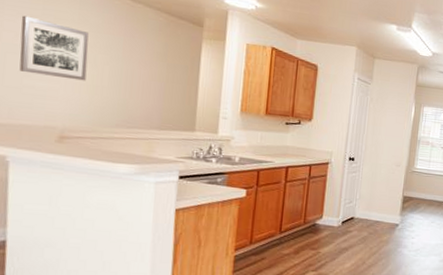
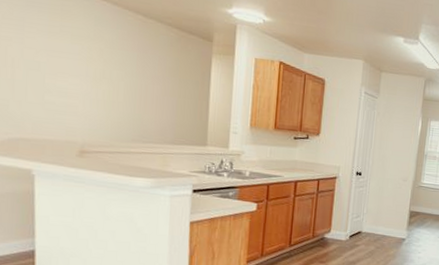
wall art: present [19,15,89,81] -> none [40,32,104,97]

